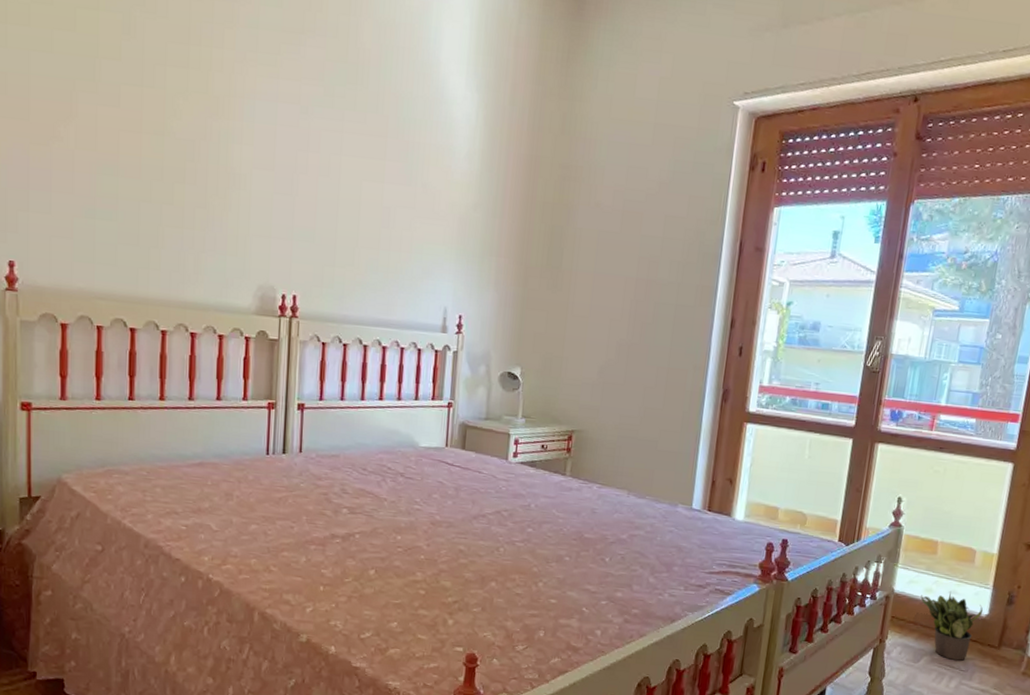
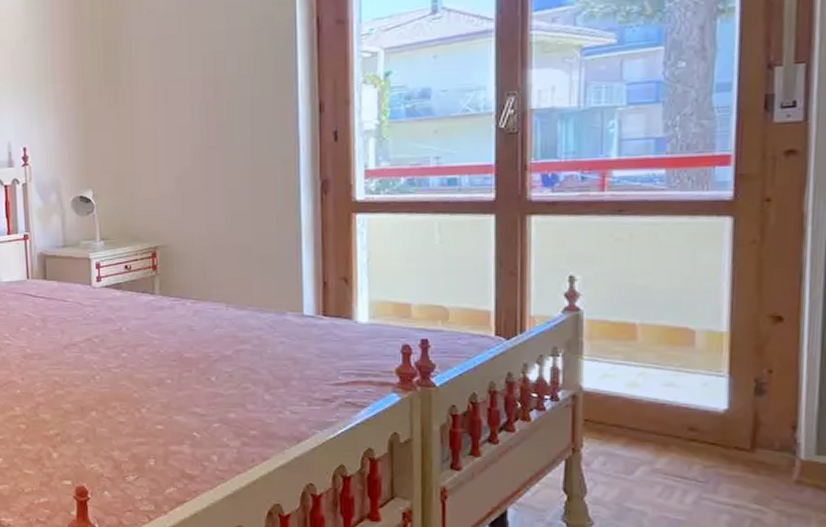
potted plant: present [920,591,983,661] -> none [622,384,718,469]

